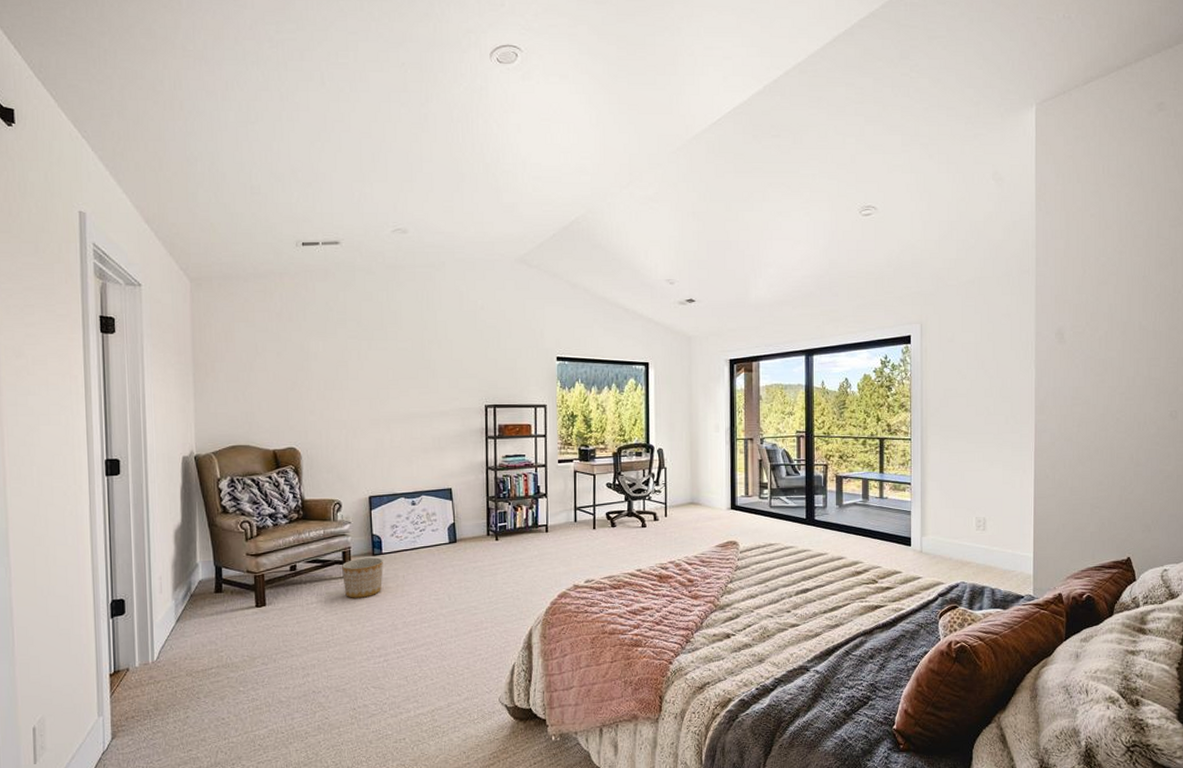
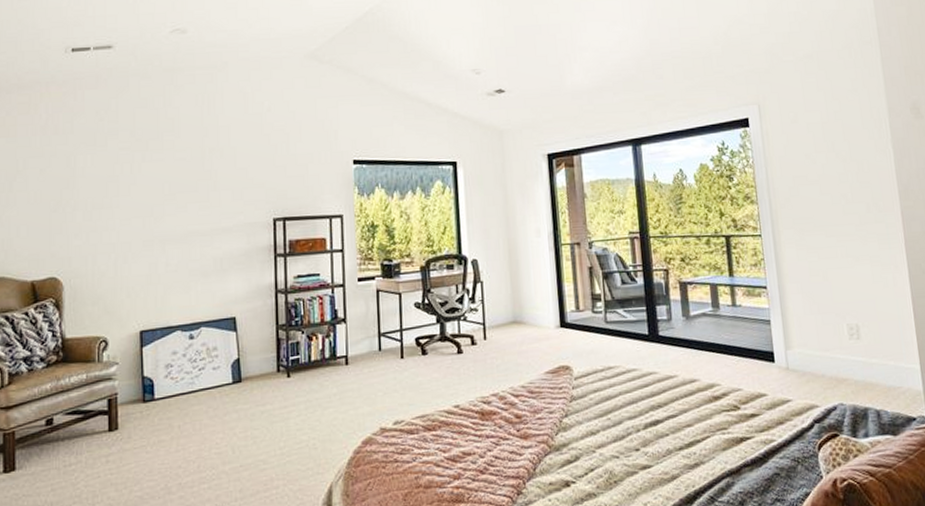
planter: present [342,557,383,598] -> none [107,404,155,457]

